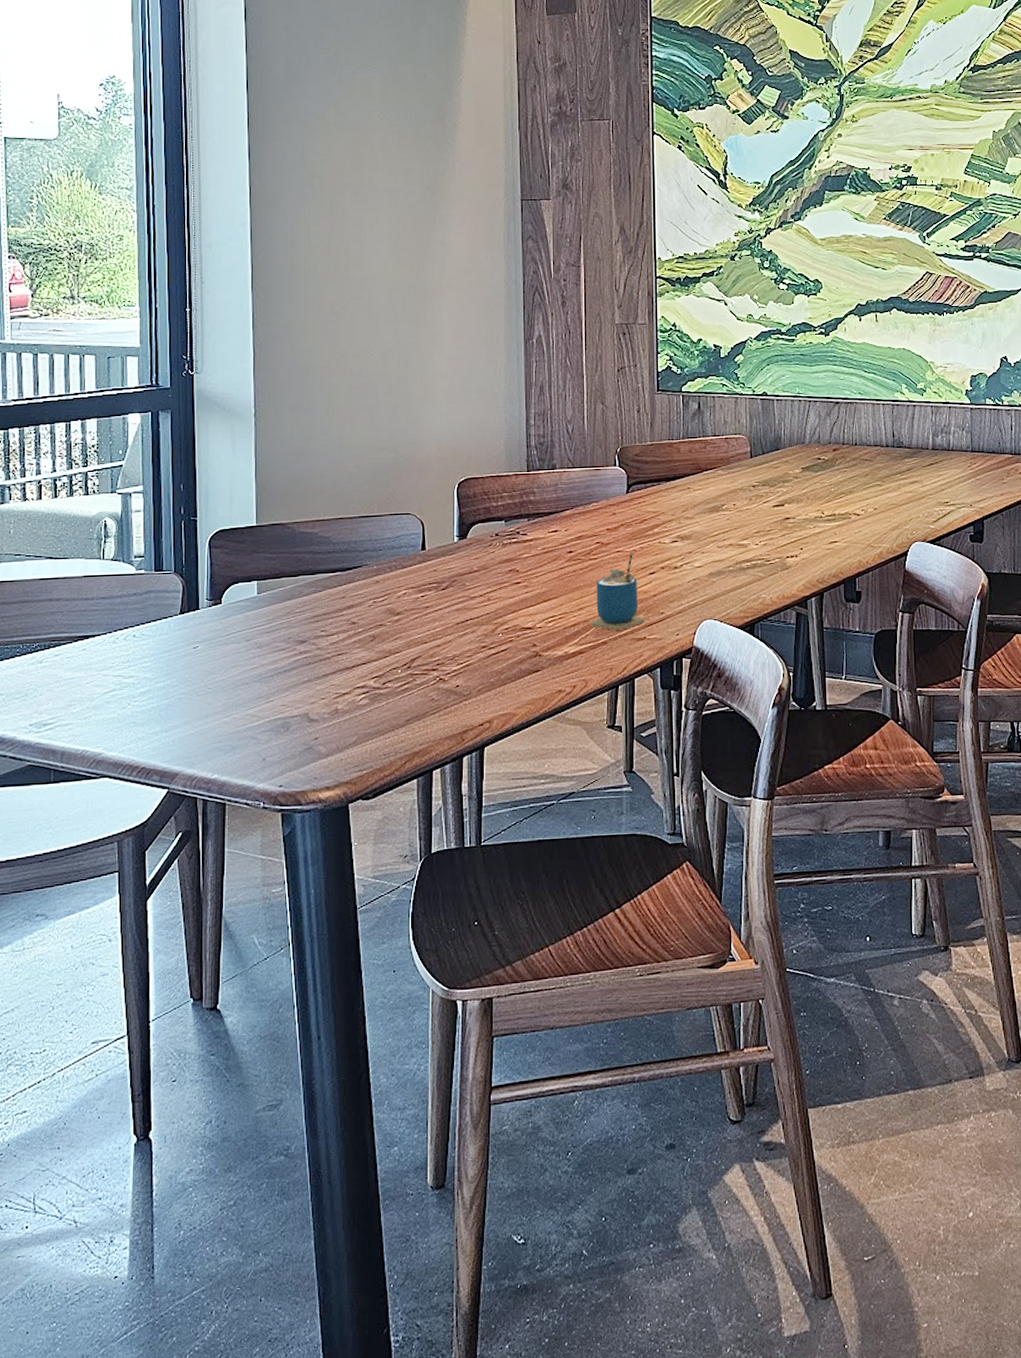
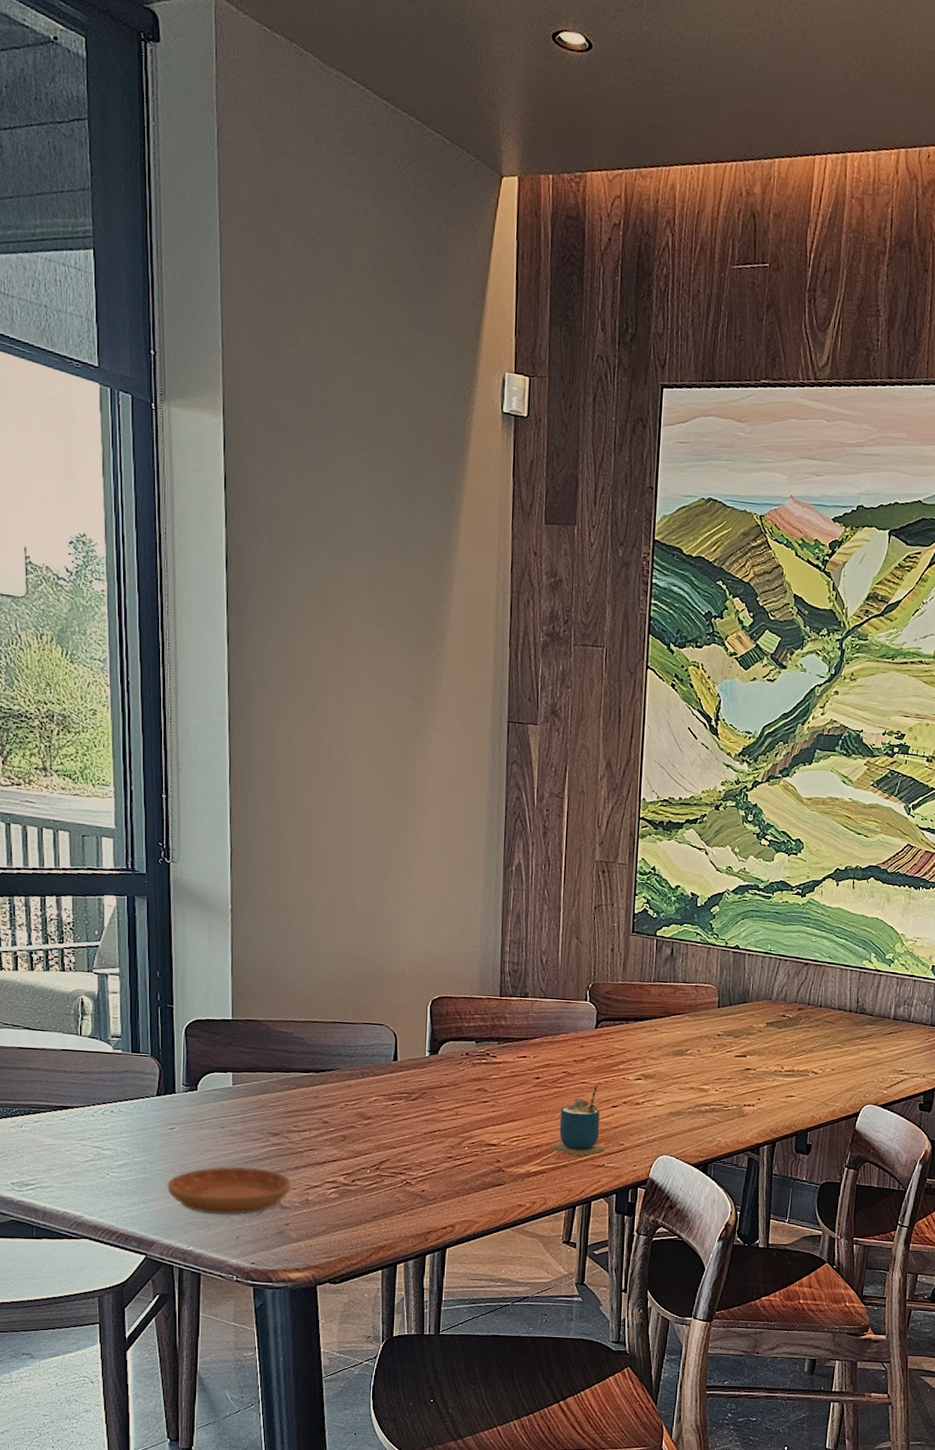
saucer: none [190,680,320,736] -> present [167,1166,292,1215]

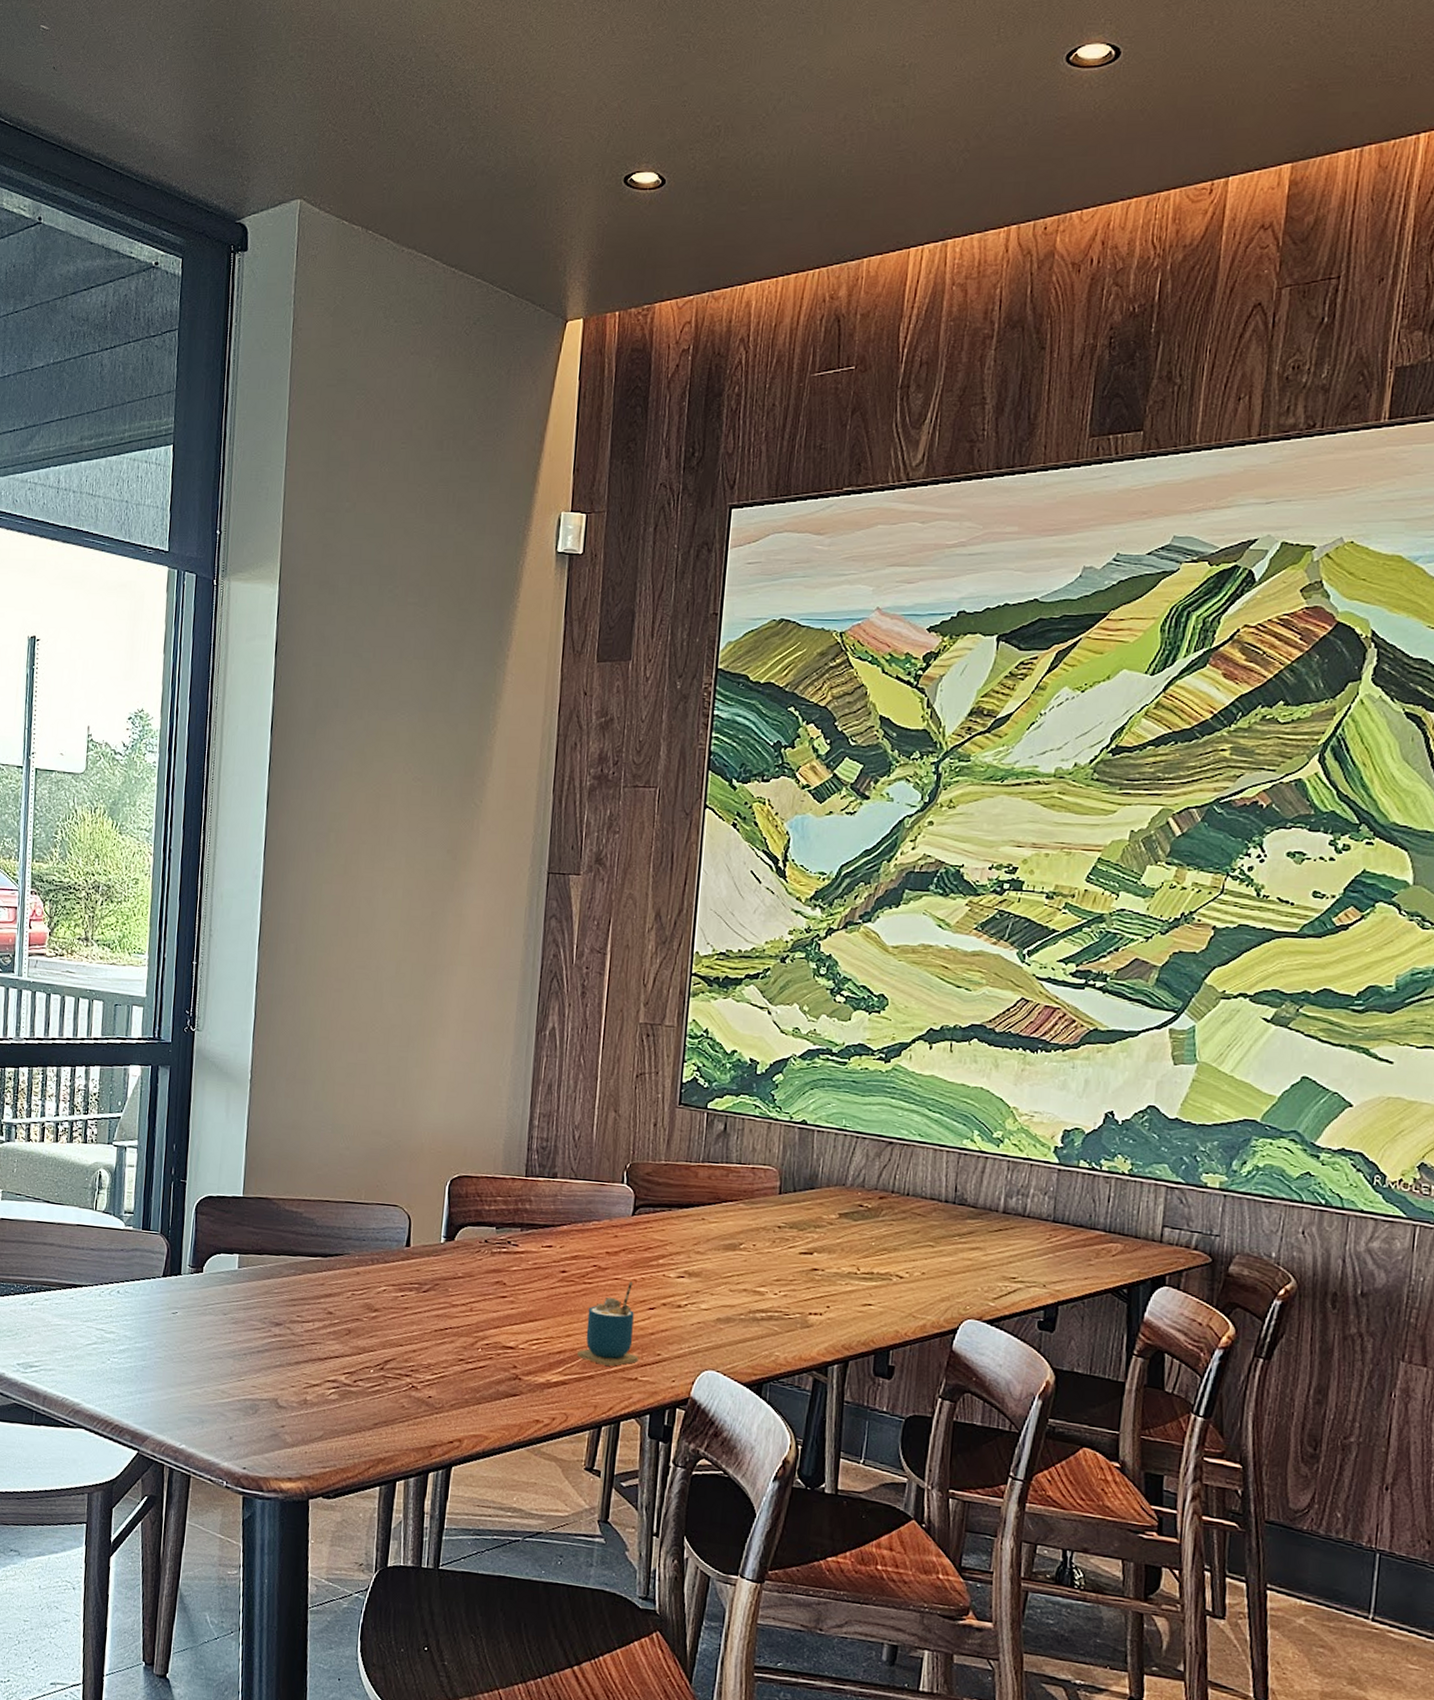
saucer: present [167,1166,292,1215] -> none [165,1357,291,1412]

